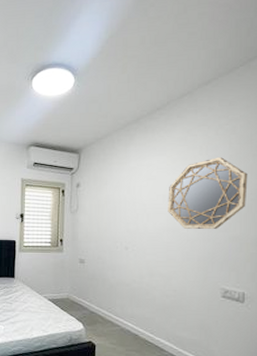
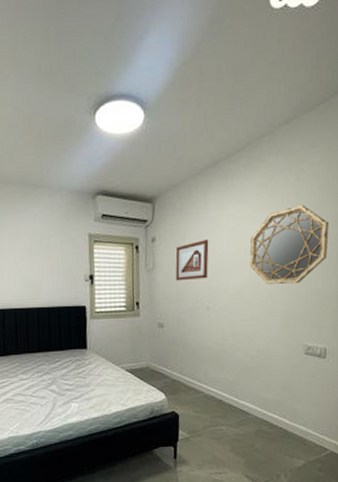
picture frame: none [97,186,129,223] -> present [175,239,209,281]

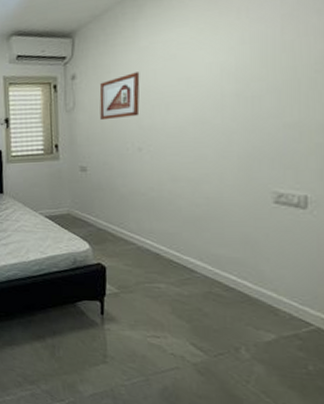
home mirror: present [249,205,329,284] -> none [193,18,310,119]

